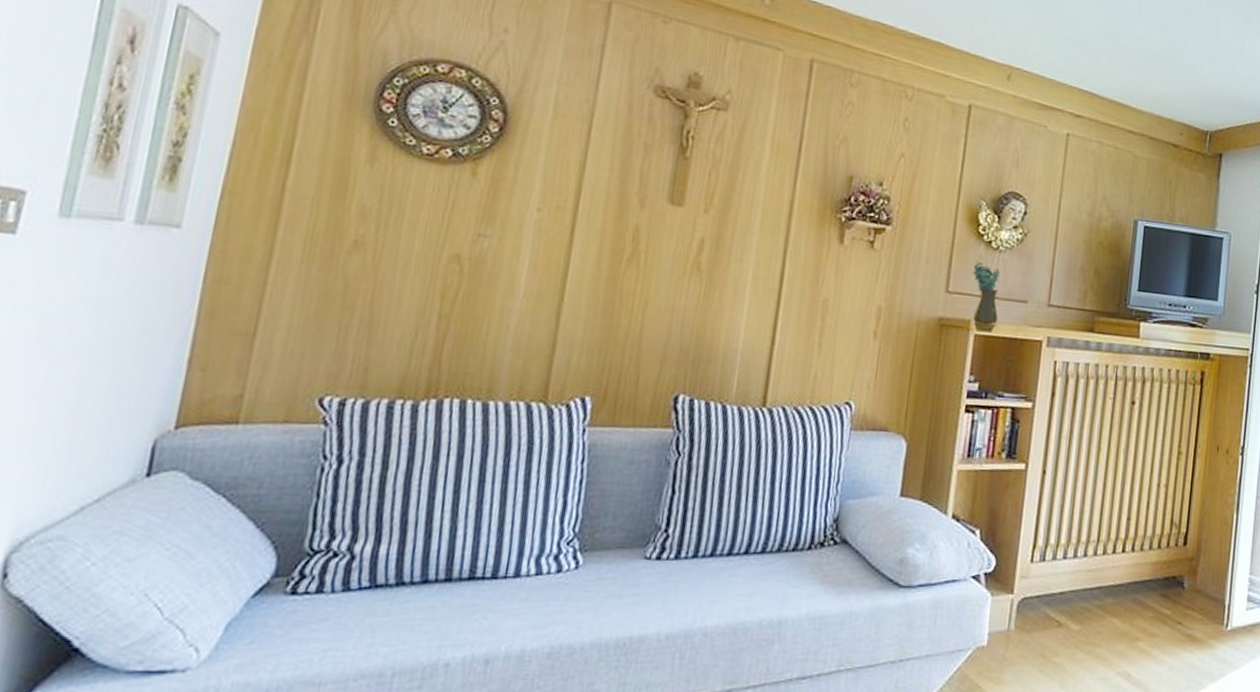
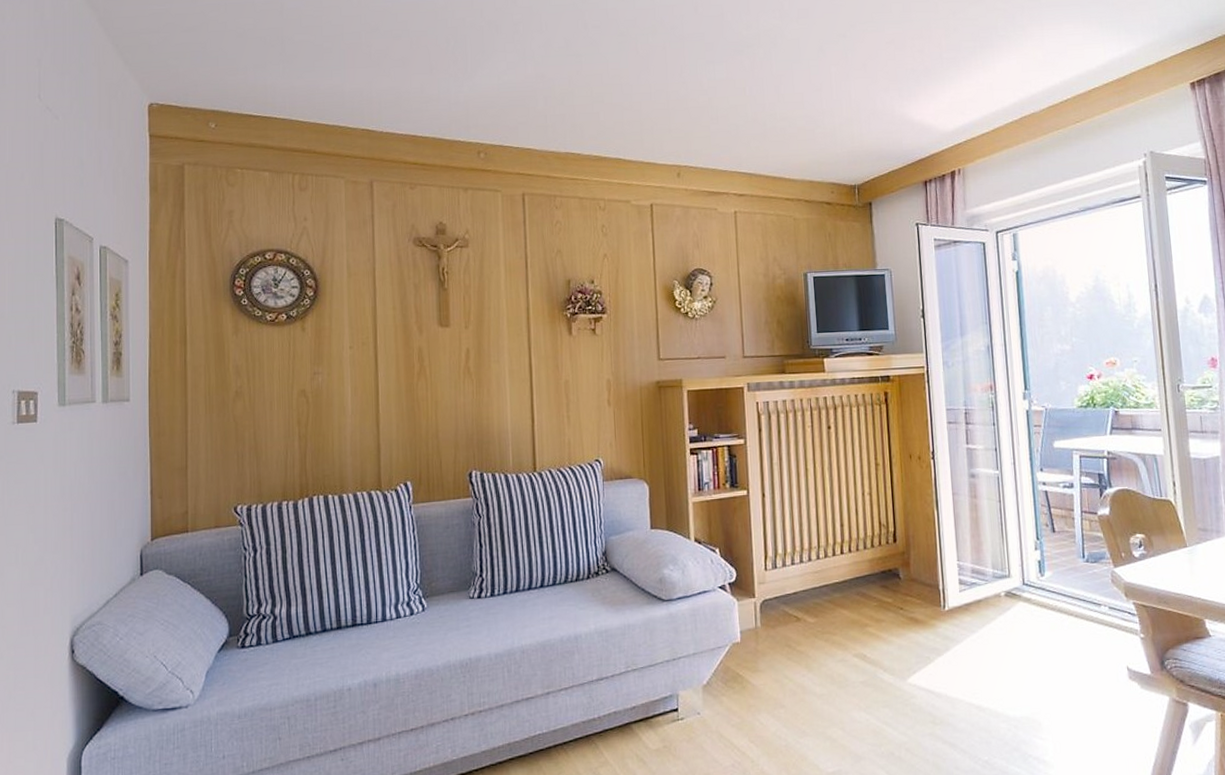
vase: present [972,260,1000,334] -> none [677,330,704,388]

